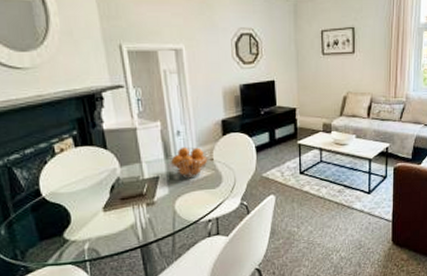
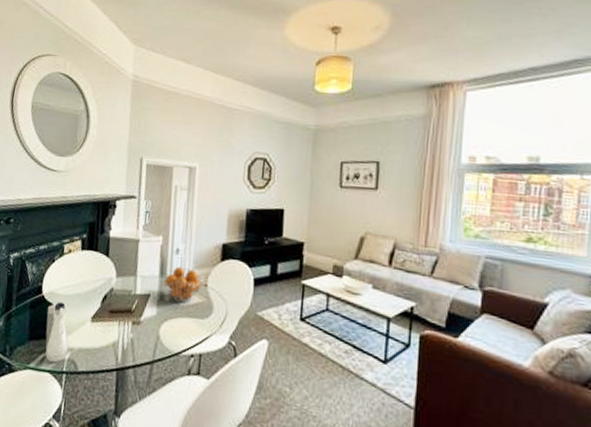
water bottle: none [51,200,87,255] -> present [45,302,69,363]

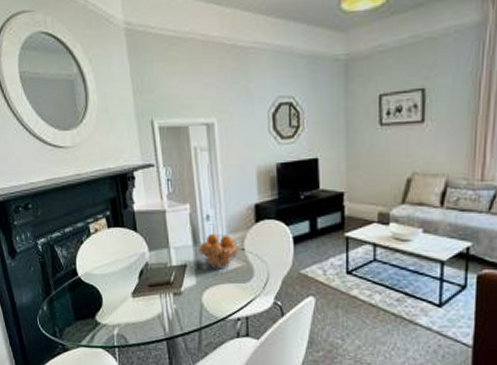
water bottle: present [45,302,69,363] -> none [86,282,116,339]

